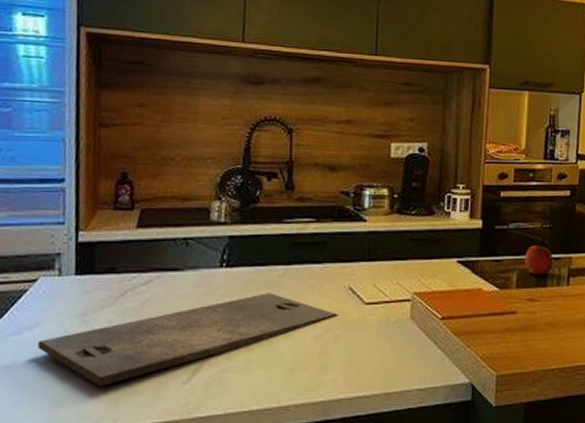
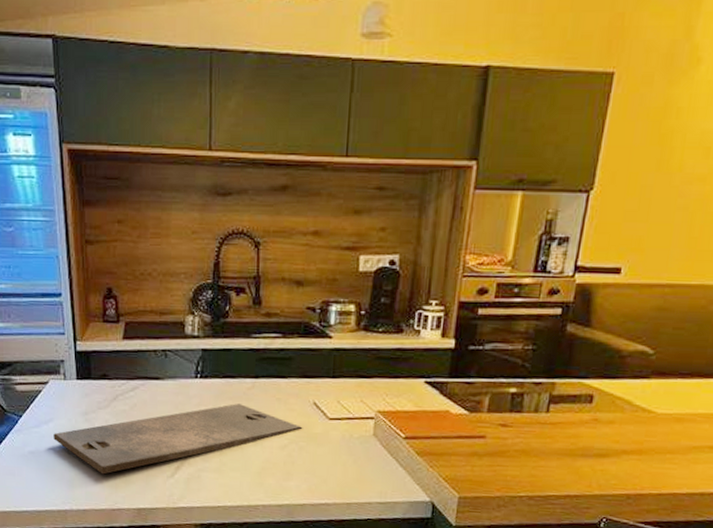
fruit: present [524,245,553,275] -> none [499,368,533,400]

